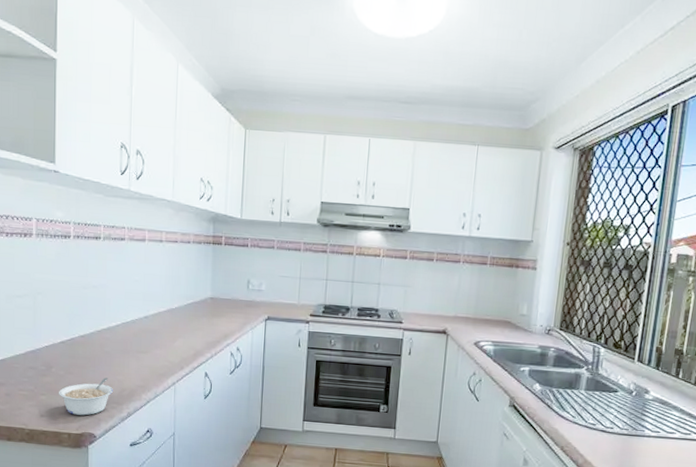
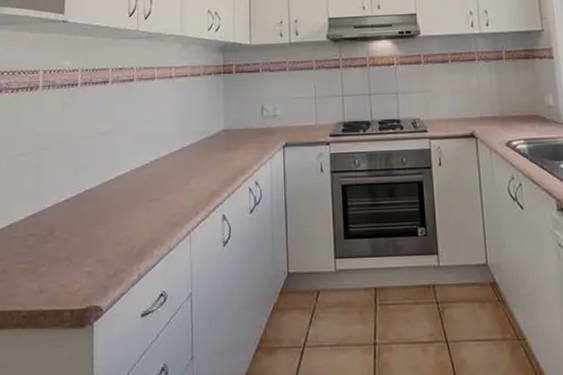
legume: present [59,377,114,416] -> none [61,235,123,286]

